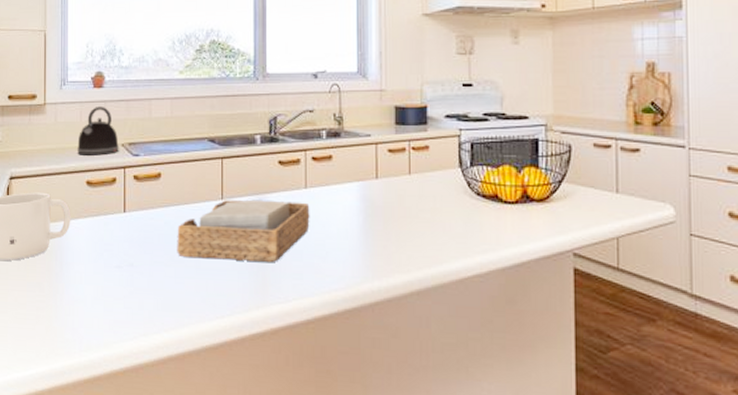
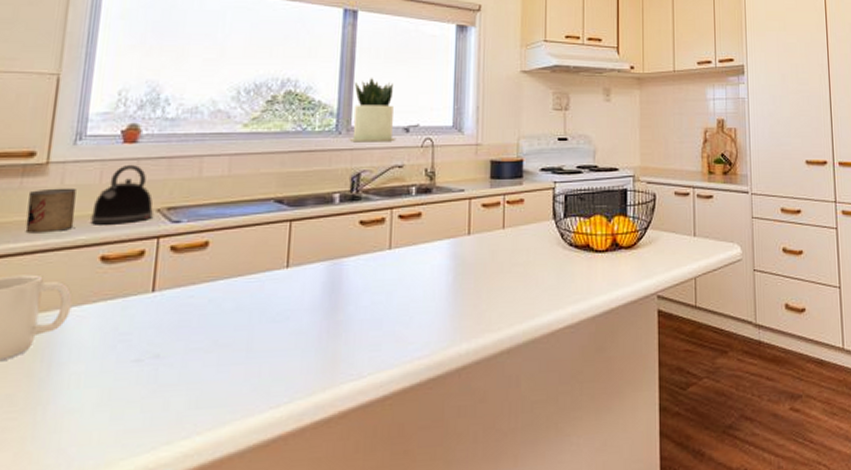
tin can: none [36,124,67,160] -> present [25,187,76,234]
napkin holder: present [177,199,310,263] -> none [222,264,394,340]
planter: none [265,26,306,88] -> present [349,78,397,142]

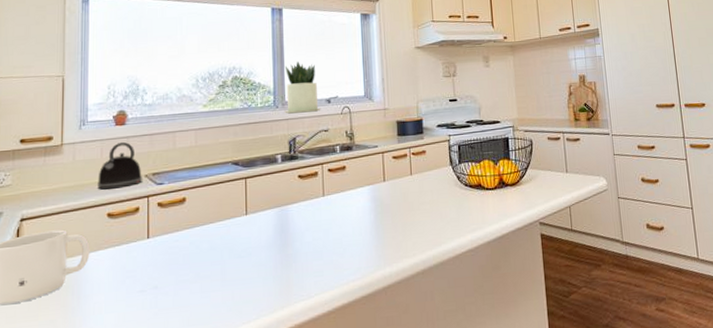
tin can: present [25,187,76,234] -> none [51,162,86,199]

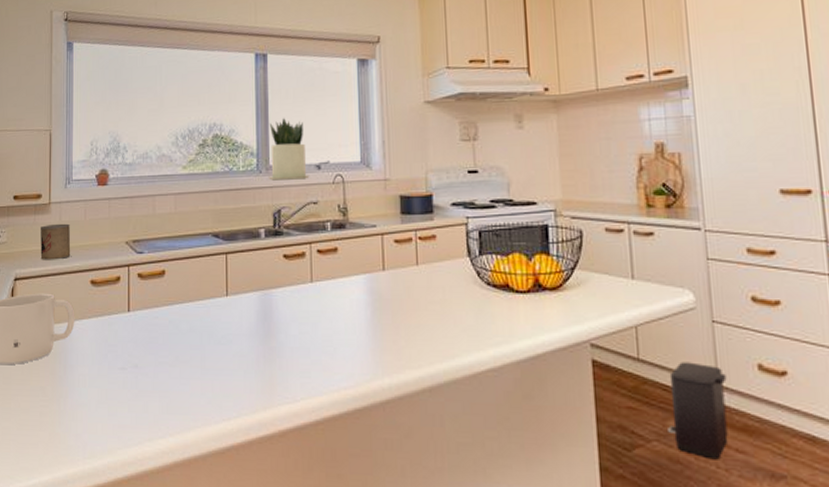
tin can: none [51,162,86,199] -> present [40,223,71,260]
kettle: present [96,141,142,190] -> none [80,203,123,254]
pedal bin: none [592,227,630,295] -> present [668,362,728,460]

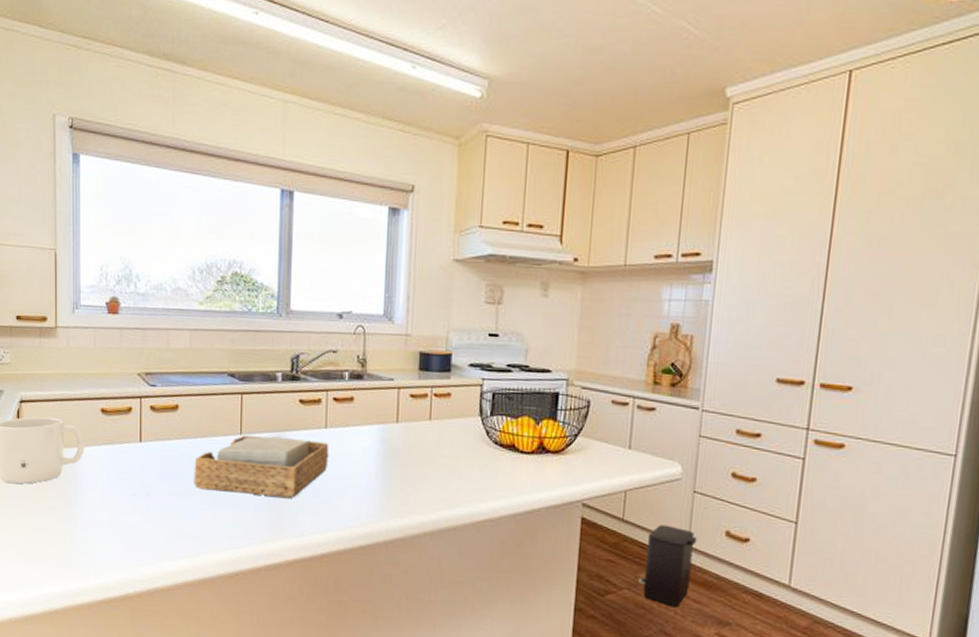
tin can: present [40,223,71,260] -> none [47,349,80,386]
napkin holder: none [182,295,317,361] -> present [194,435,329,499]
planter: present [269,118,310,181] -> none [289,262,331,327]

